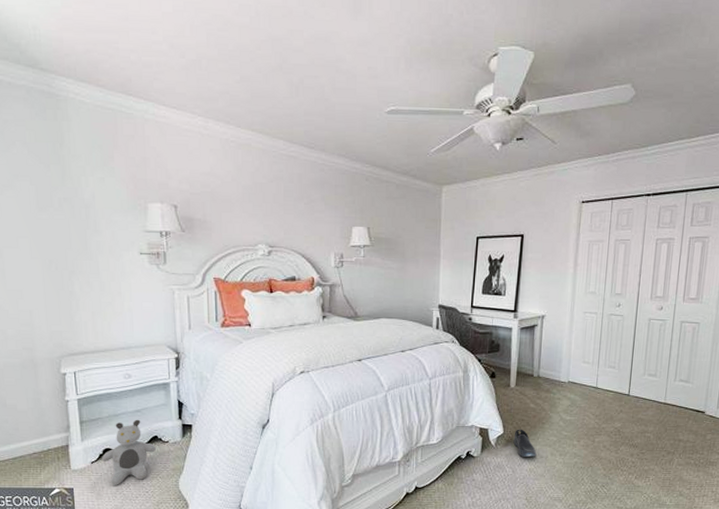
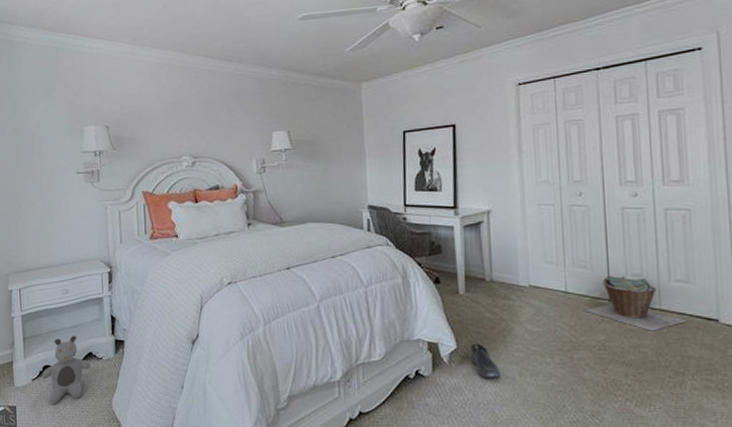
laundry basket: none [608,375,684,420] -> present [584,275,688,331]

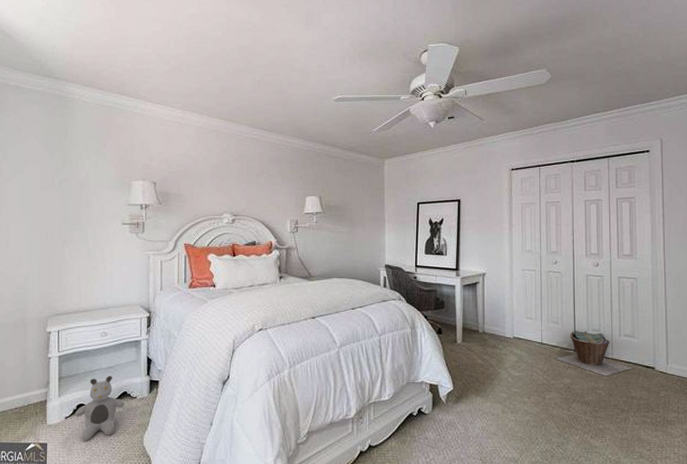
shoe: present [470,343,501,377] -> none [464,385,488,414]

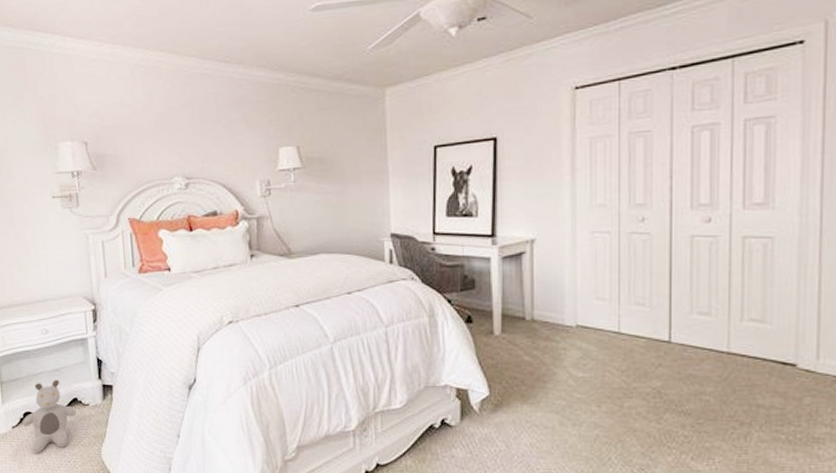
laundry basket: present [555,330,633,376] -> none [639,314,761,377]

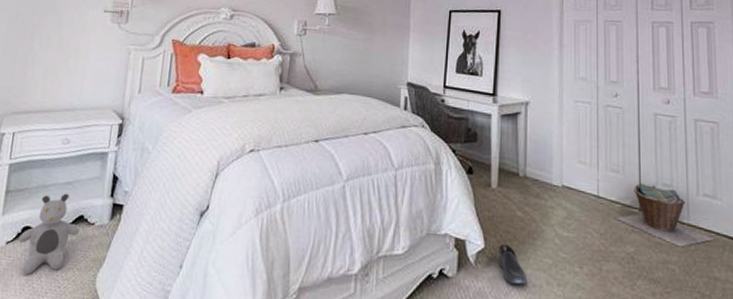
shoe: none [504,389,539,427] -> present [497,243,528,285]
laundry basket: none [639,314,761,377] -> present [615,183,715,247]

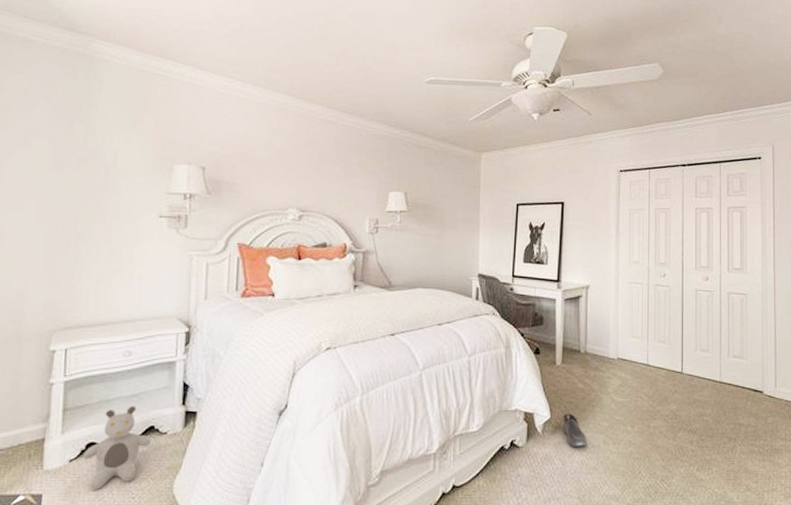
laundry basket: present [615,183,715,247] -> none [661,350,741,401]

